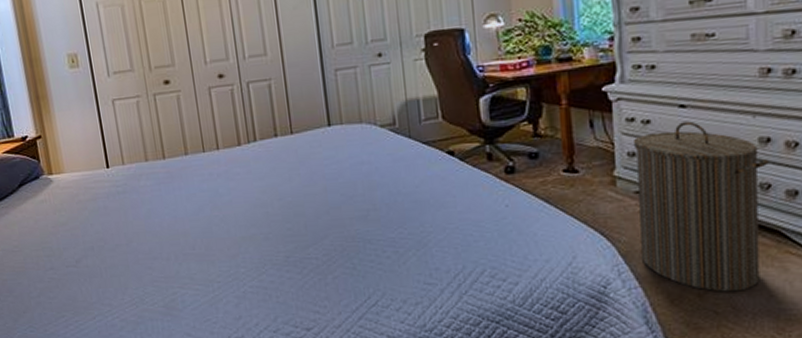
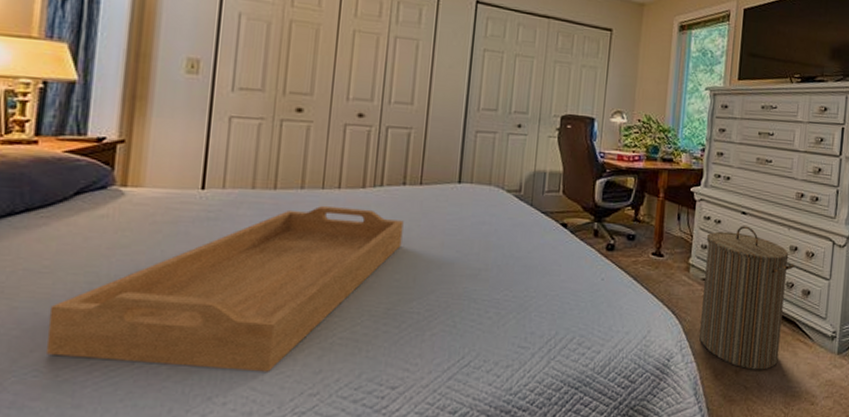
serving tray: none [27,165,287,320] -> present [45,205,404,372]

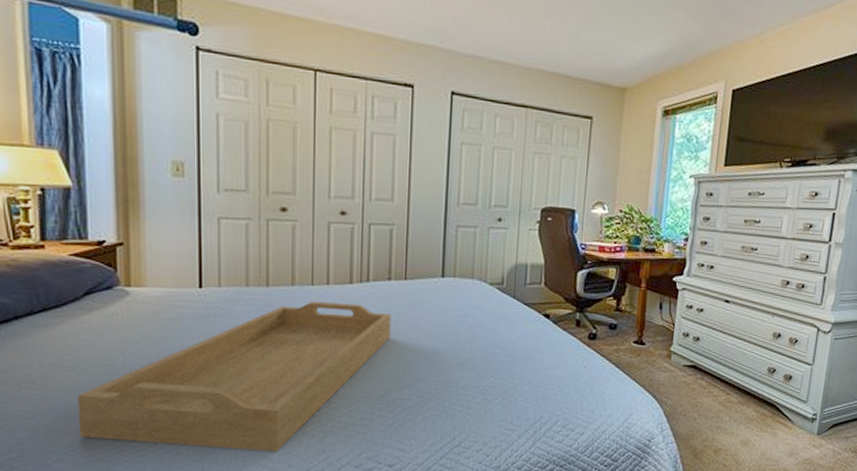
laundry hamper: present [698,225,794,370] -> none [679,314,777,450]

